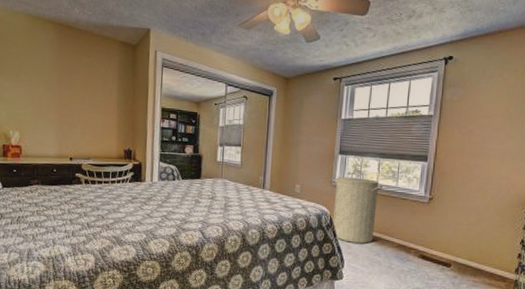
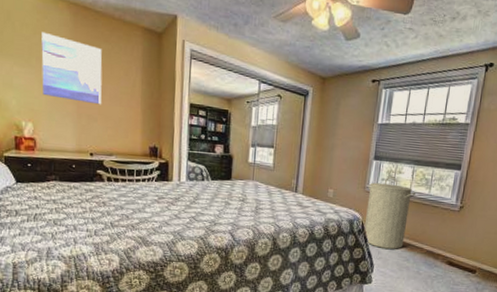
wall art: none [29,50,83,113] -> present [41,31,103,105]

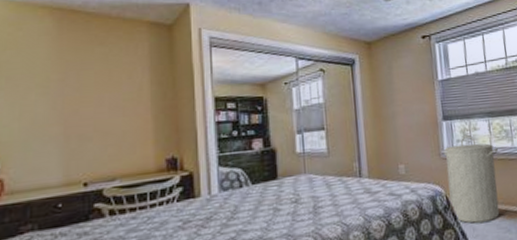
wall art: present [41,31,103,105] -> none [13,45,98,122]

